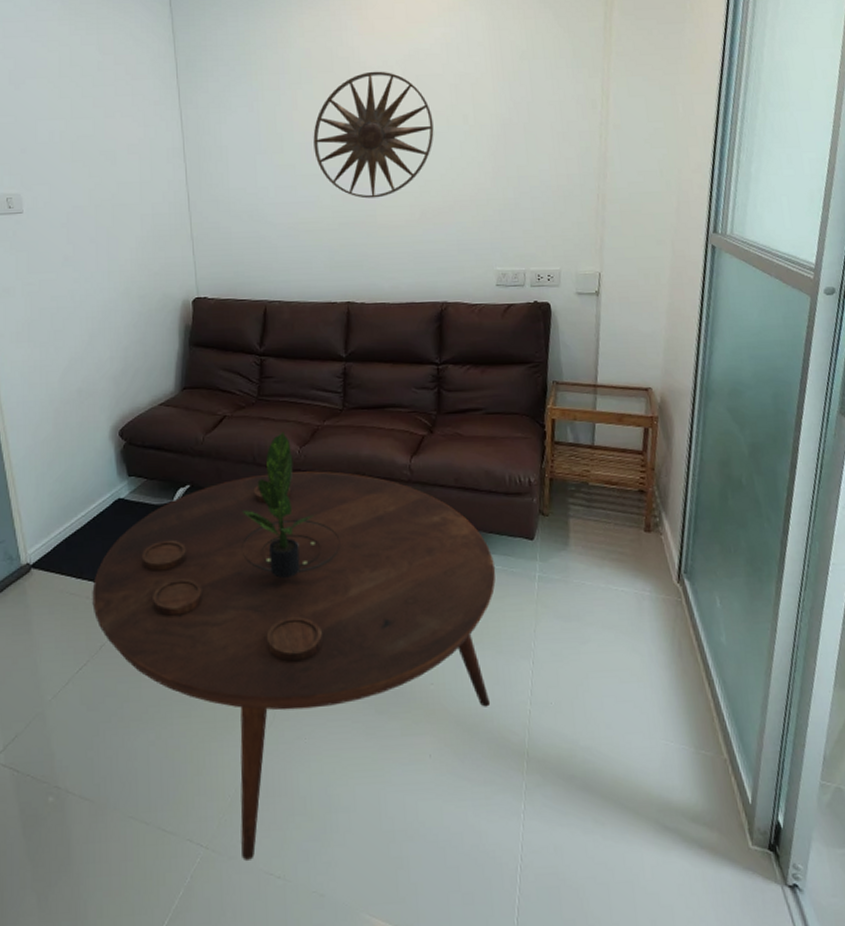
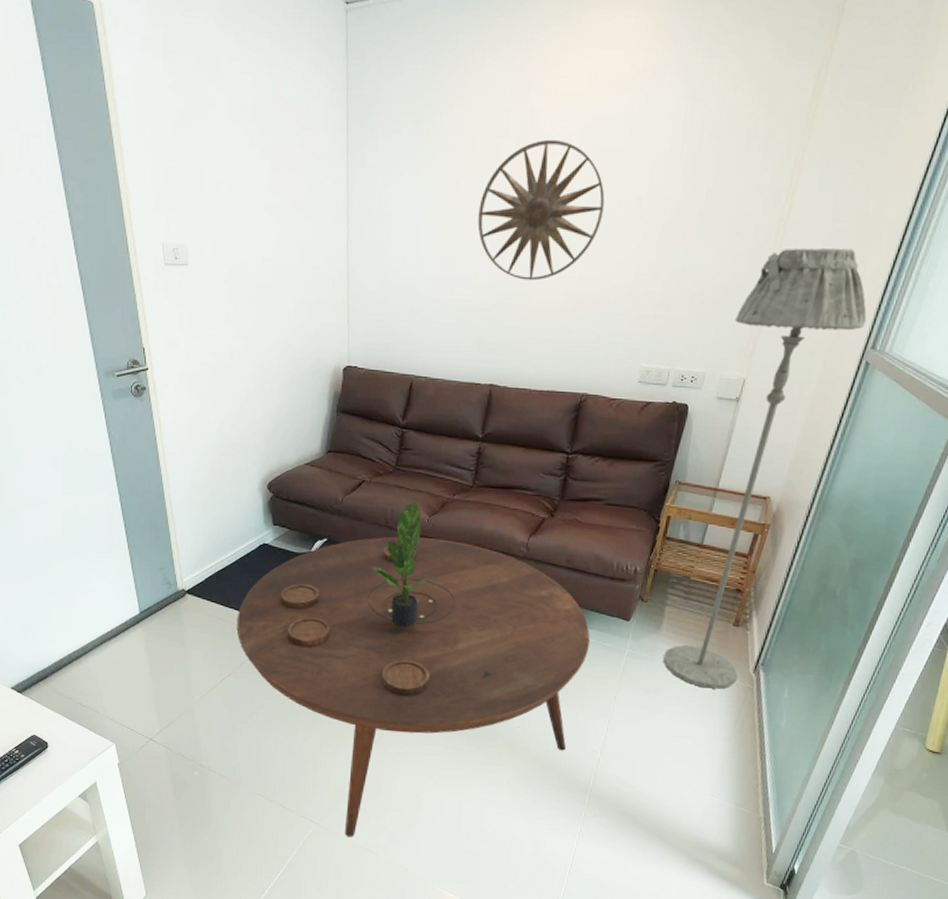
floor lamp: none [578,144,702,608] -> present [664,247,867,689]

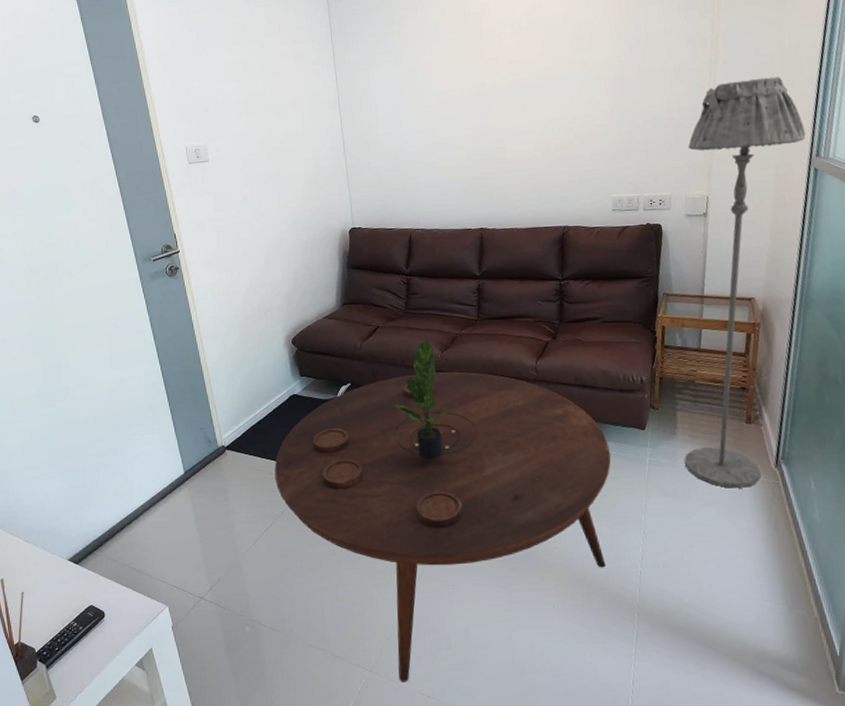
wall art: present [477,139,605,281] -> none [449,23,557,138]

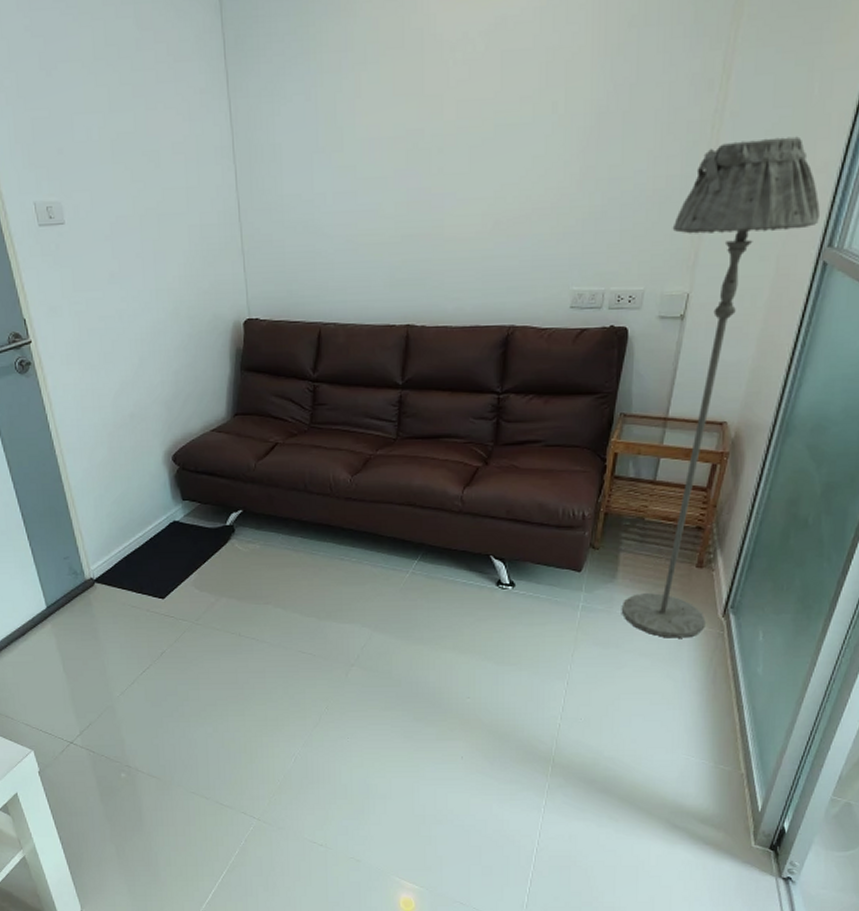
coffee table: present [274,372,611,682] -> none [152,500,540,831]
potted plant: present [394,339,454,460] -> none [293,460,363,599]

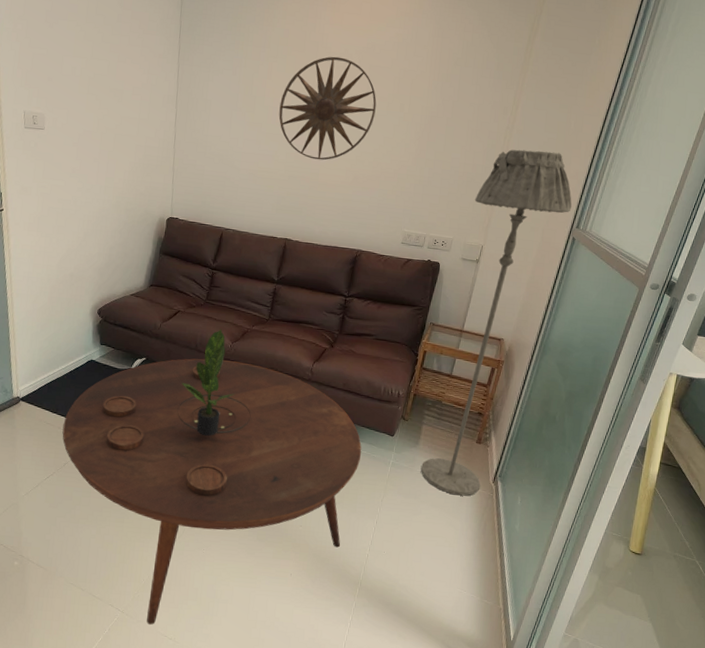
coffee table: none [152,500,540,831] -> present [62,358,362,625]
potted plant: none [293,460,363,599] -> present [182,329,234,436]
wall art: none [377,45,516,206] -> present [279,56,377,161]

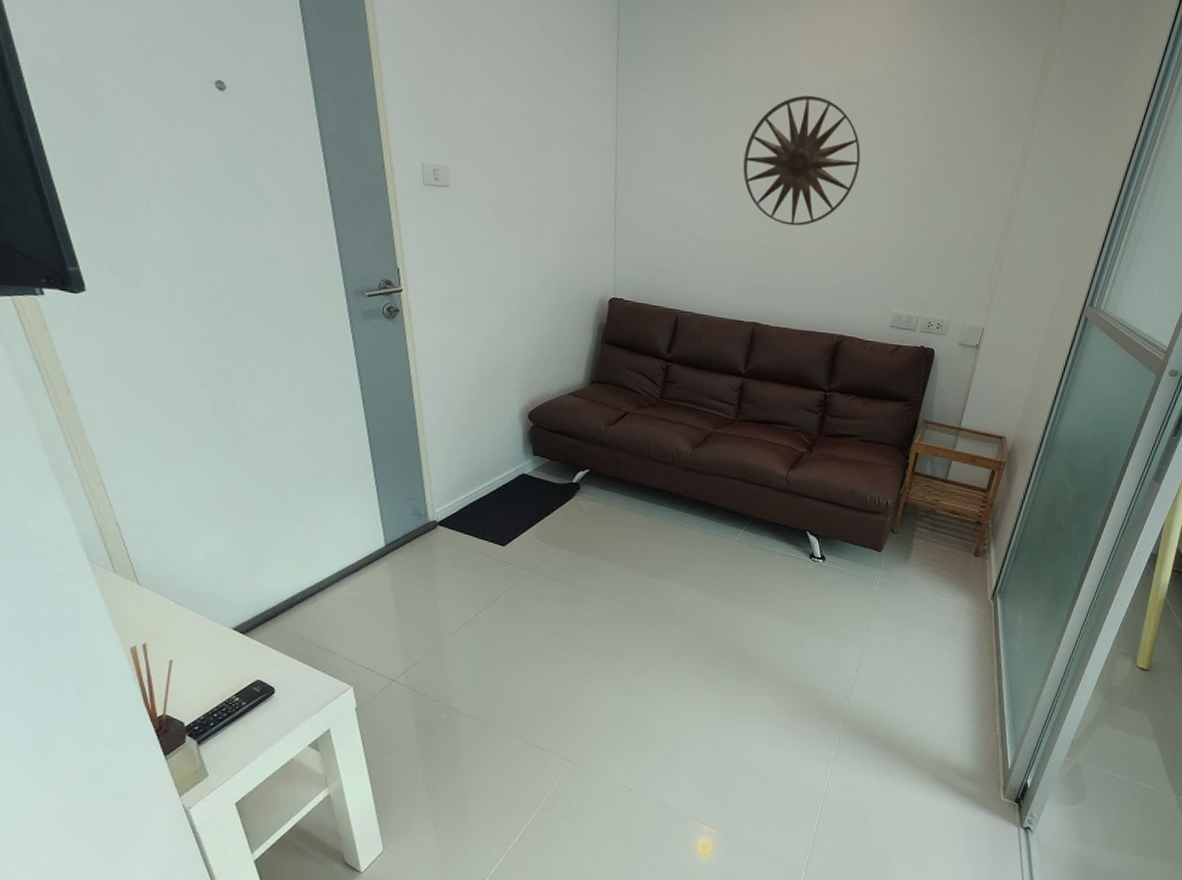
coffee table: present [62,358,362,625] -> none [491,468,846,775]
potted plant: present [182,329,234,436] -> none [634,433,697,559]
floor lamp: present [421,149,572,496] -> none [912,212,1085,616]

